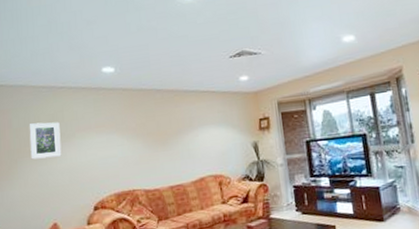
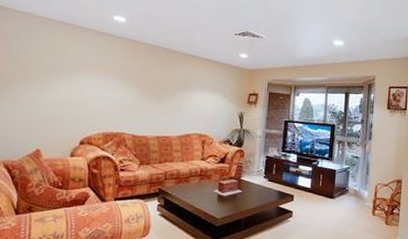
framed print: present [29,122,62,160] -> none [25,51,61,88]

